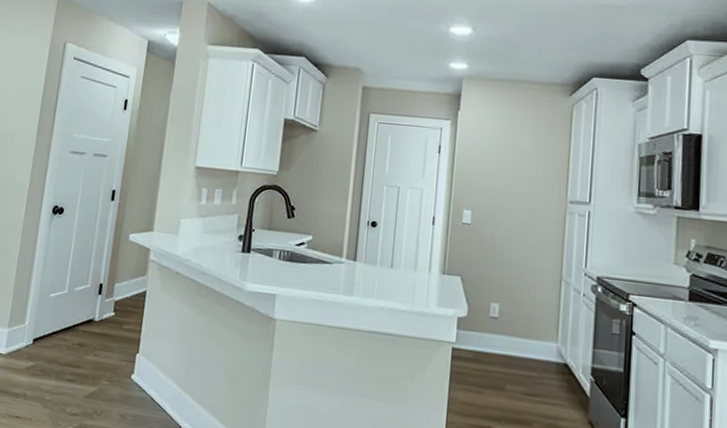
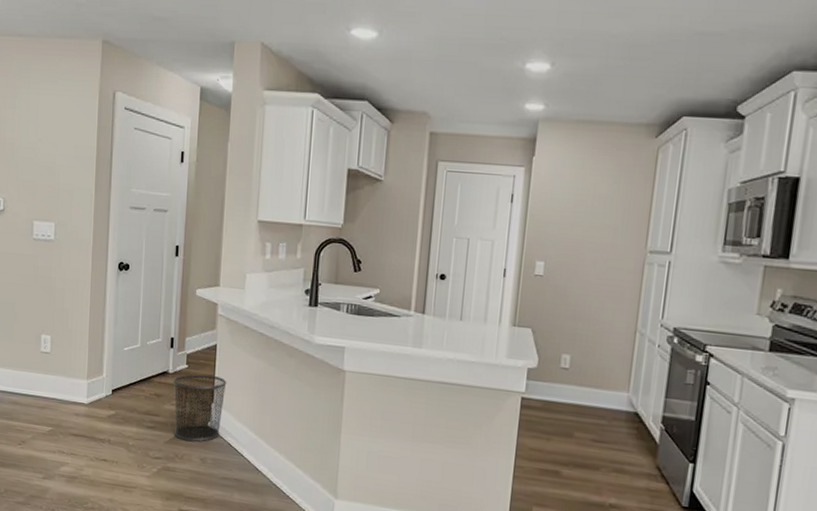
waste bin: none [94,322,154,397] -> present [173,374,227,442]

